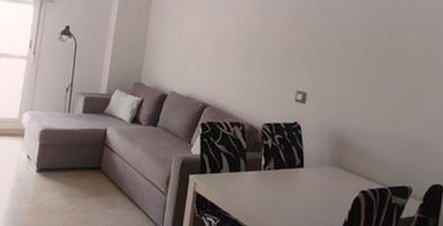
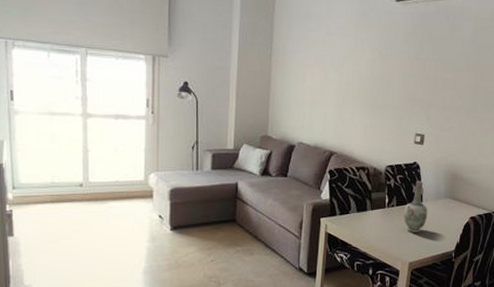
vase: none [282,143,310,203] -> present [404,181,428,232]

